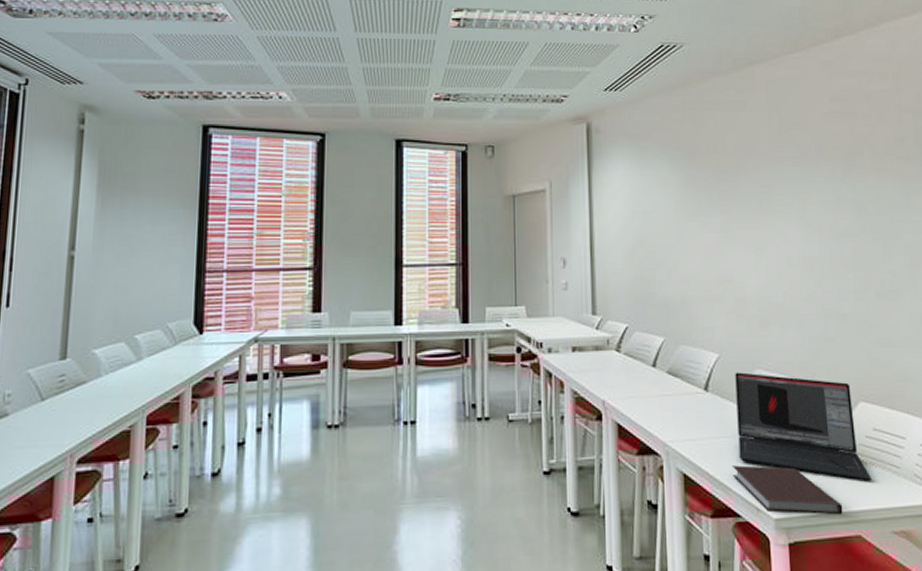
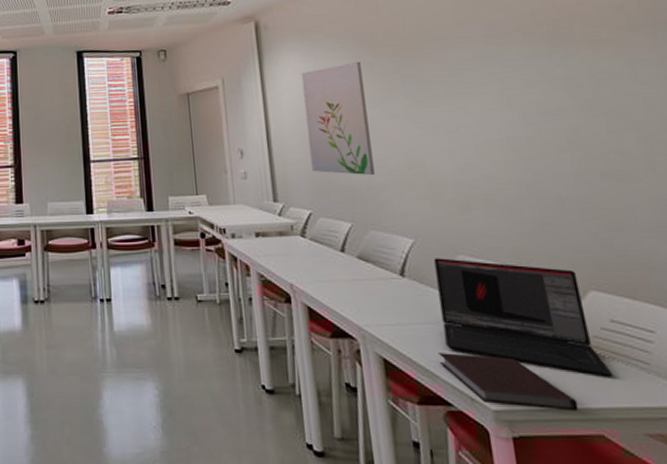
wall art: none [627,173,689,290] -> present [301,61,375,176]

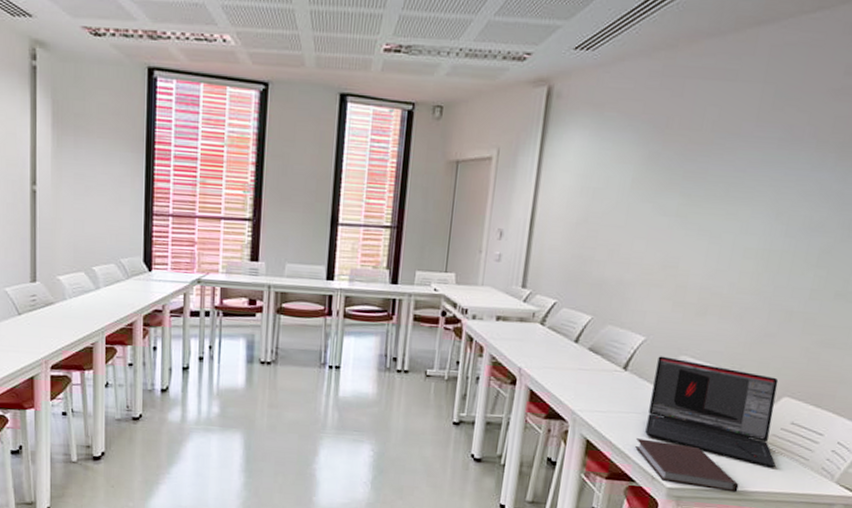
wall art: present [301,61,375,176] -> none [567,148,648,272]

